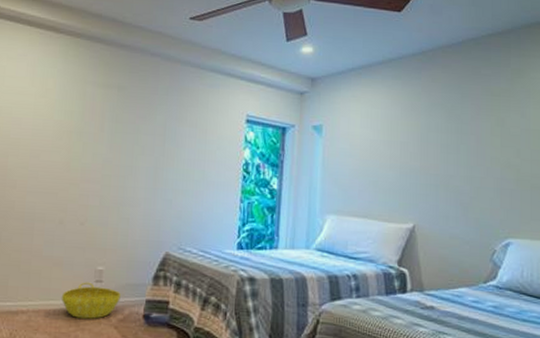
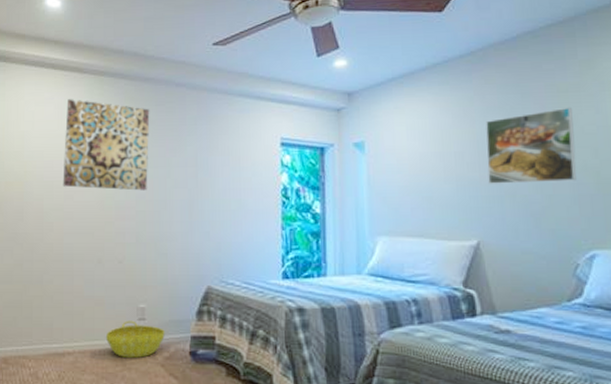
wall art: none [29,57,124,155] -> present [62,99,150,191]
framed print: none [427,109,502,176] -> present [486,107,577,184]

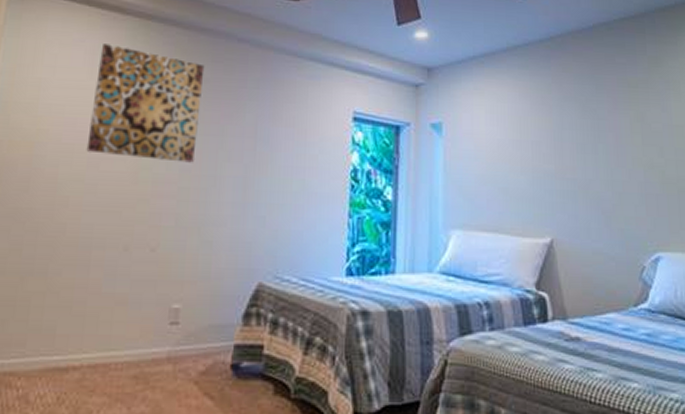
basket: present [105,320,165,358] -> none [125,325,202,373]
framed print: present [486,107,577,184] -> none [562,103,644,180]

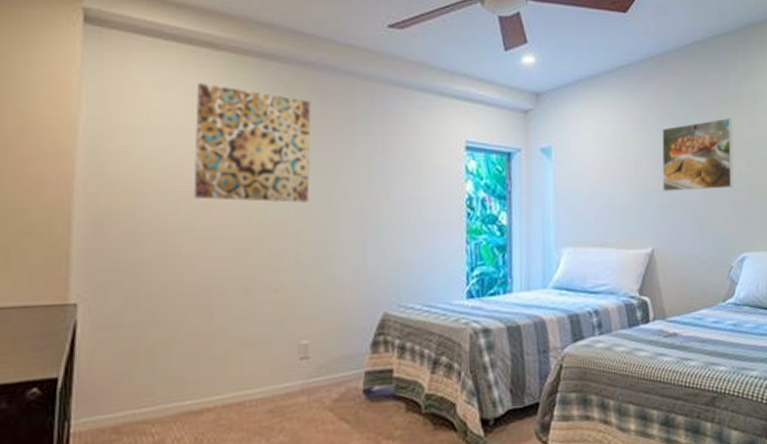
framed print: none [562,103,644,180] -> present [662,117,734,192]

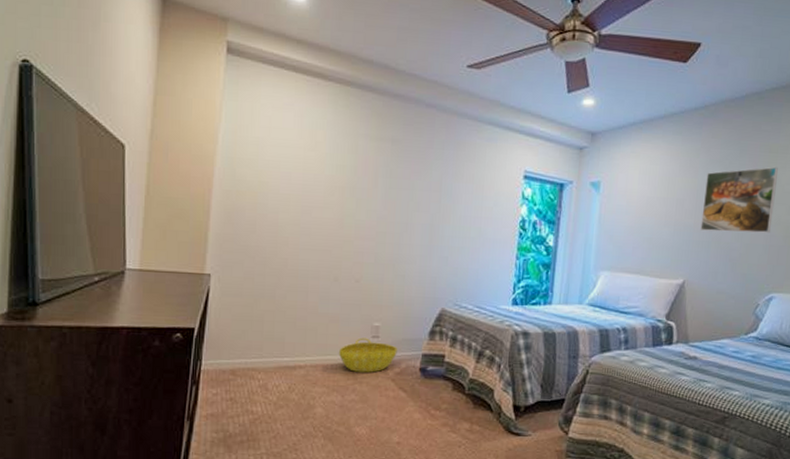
wall art: present [193,83,311,203] -> none [300,107,397,212]
basket: none [257,360,334,406] -> present [338,337,397,373]

